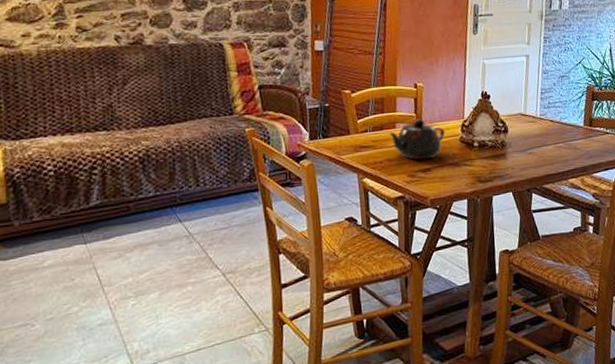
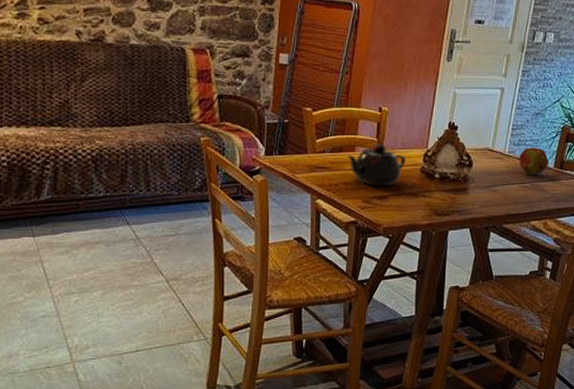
fruit: none [550,108,579,135] -> present [519,147,549,176]

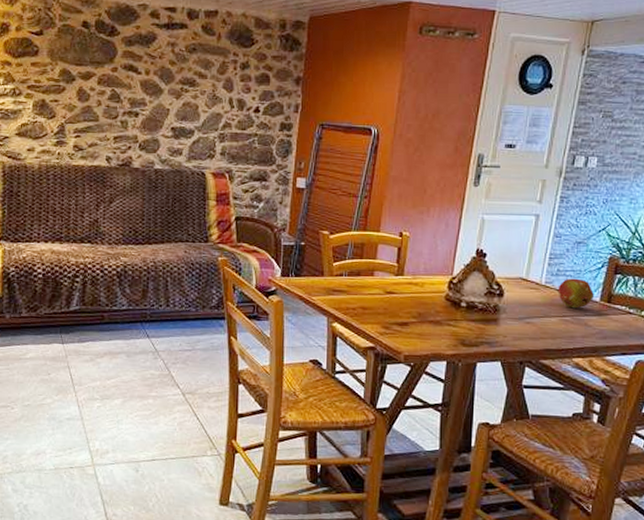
teapot: present [346,143,407,187] -> none [364,268,430,313]

